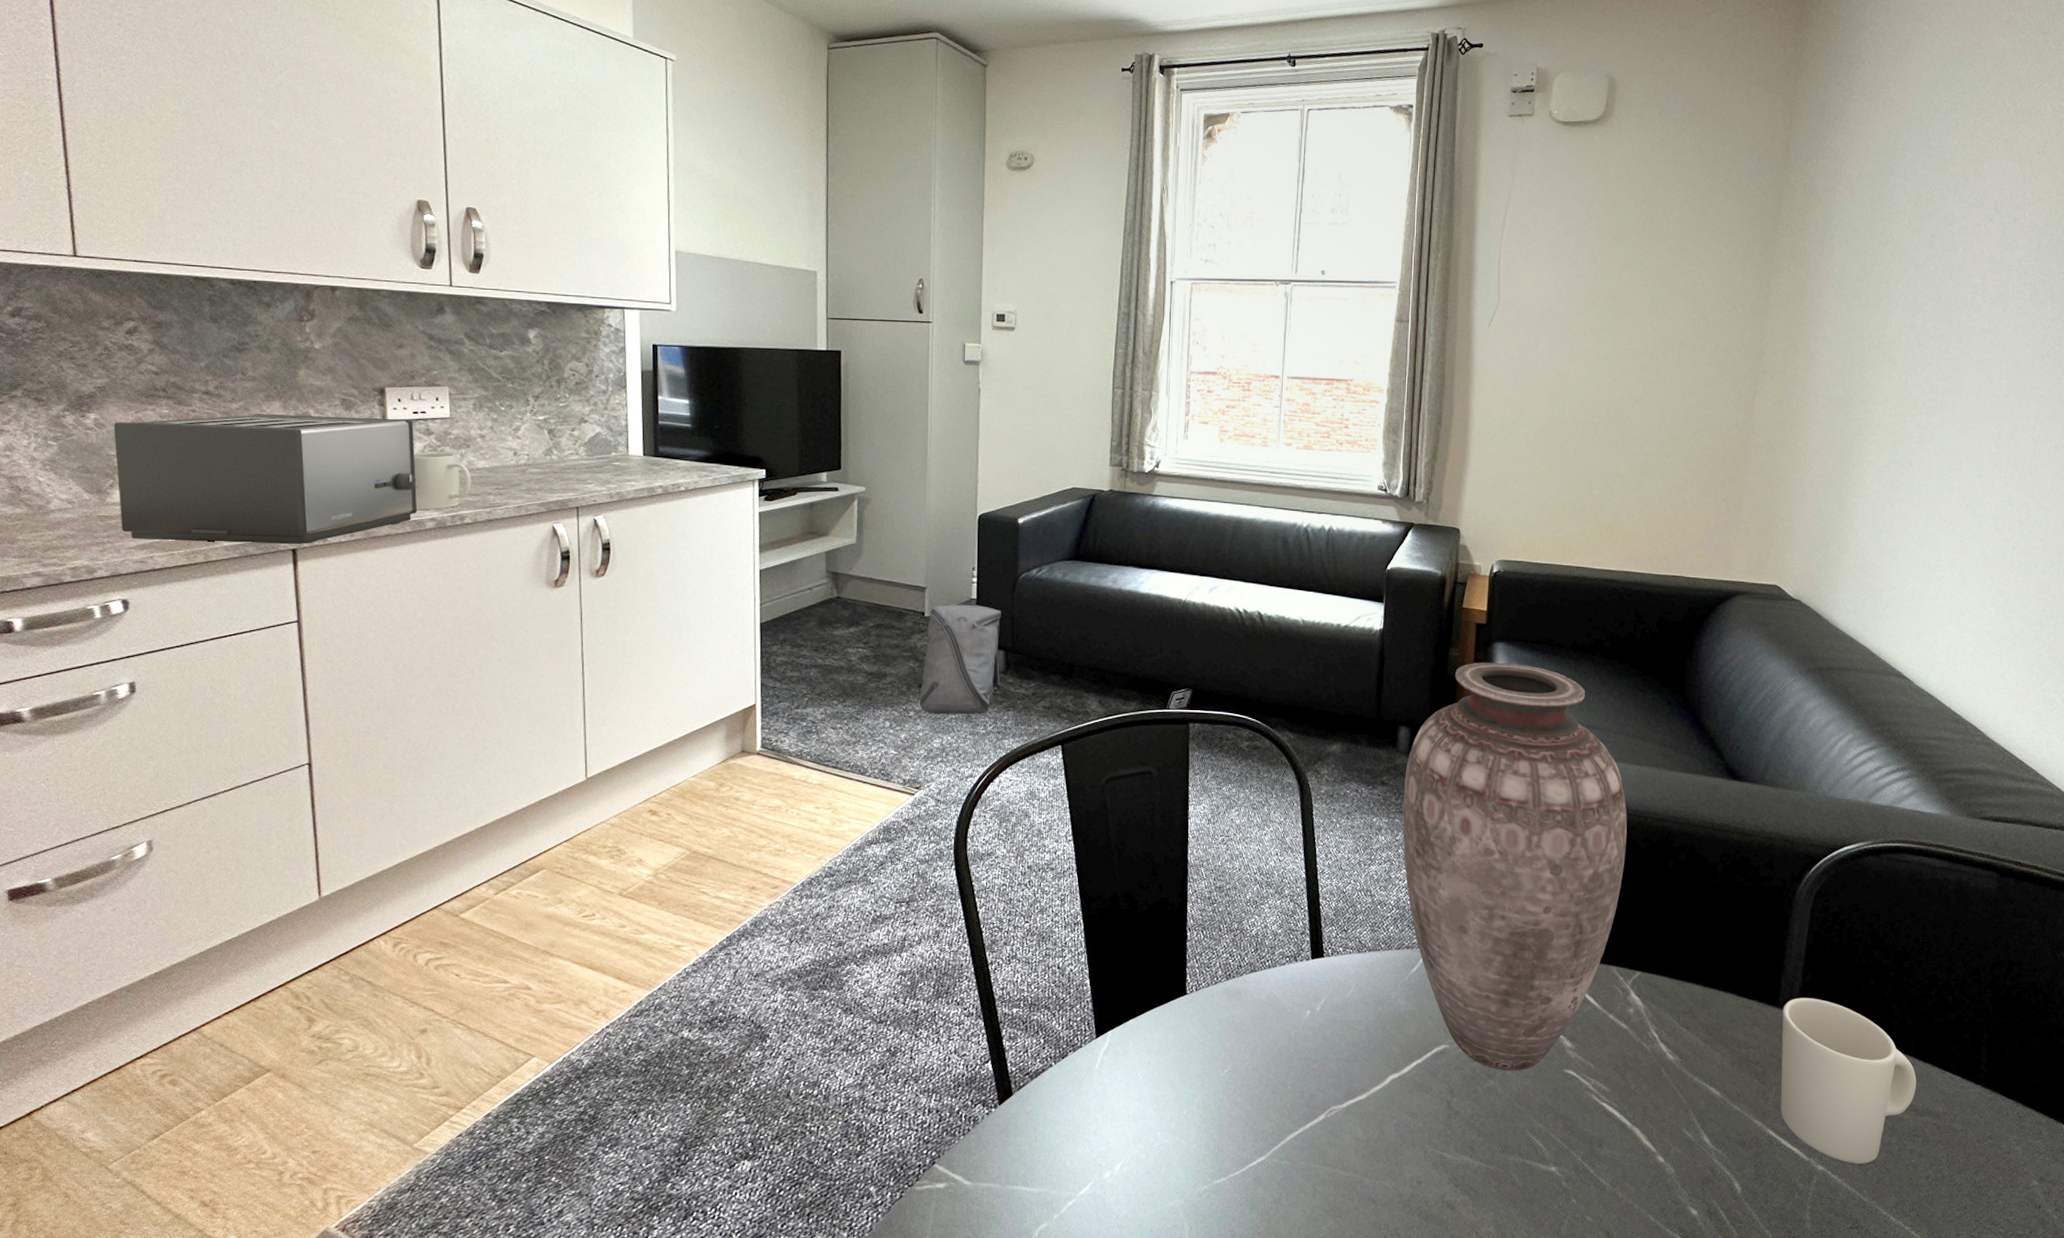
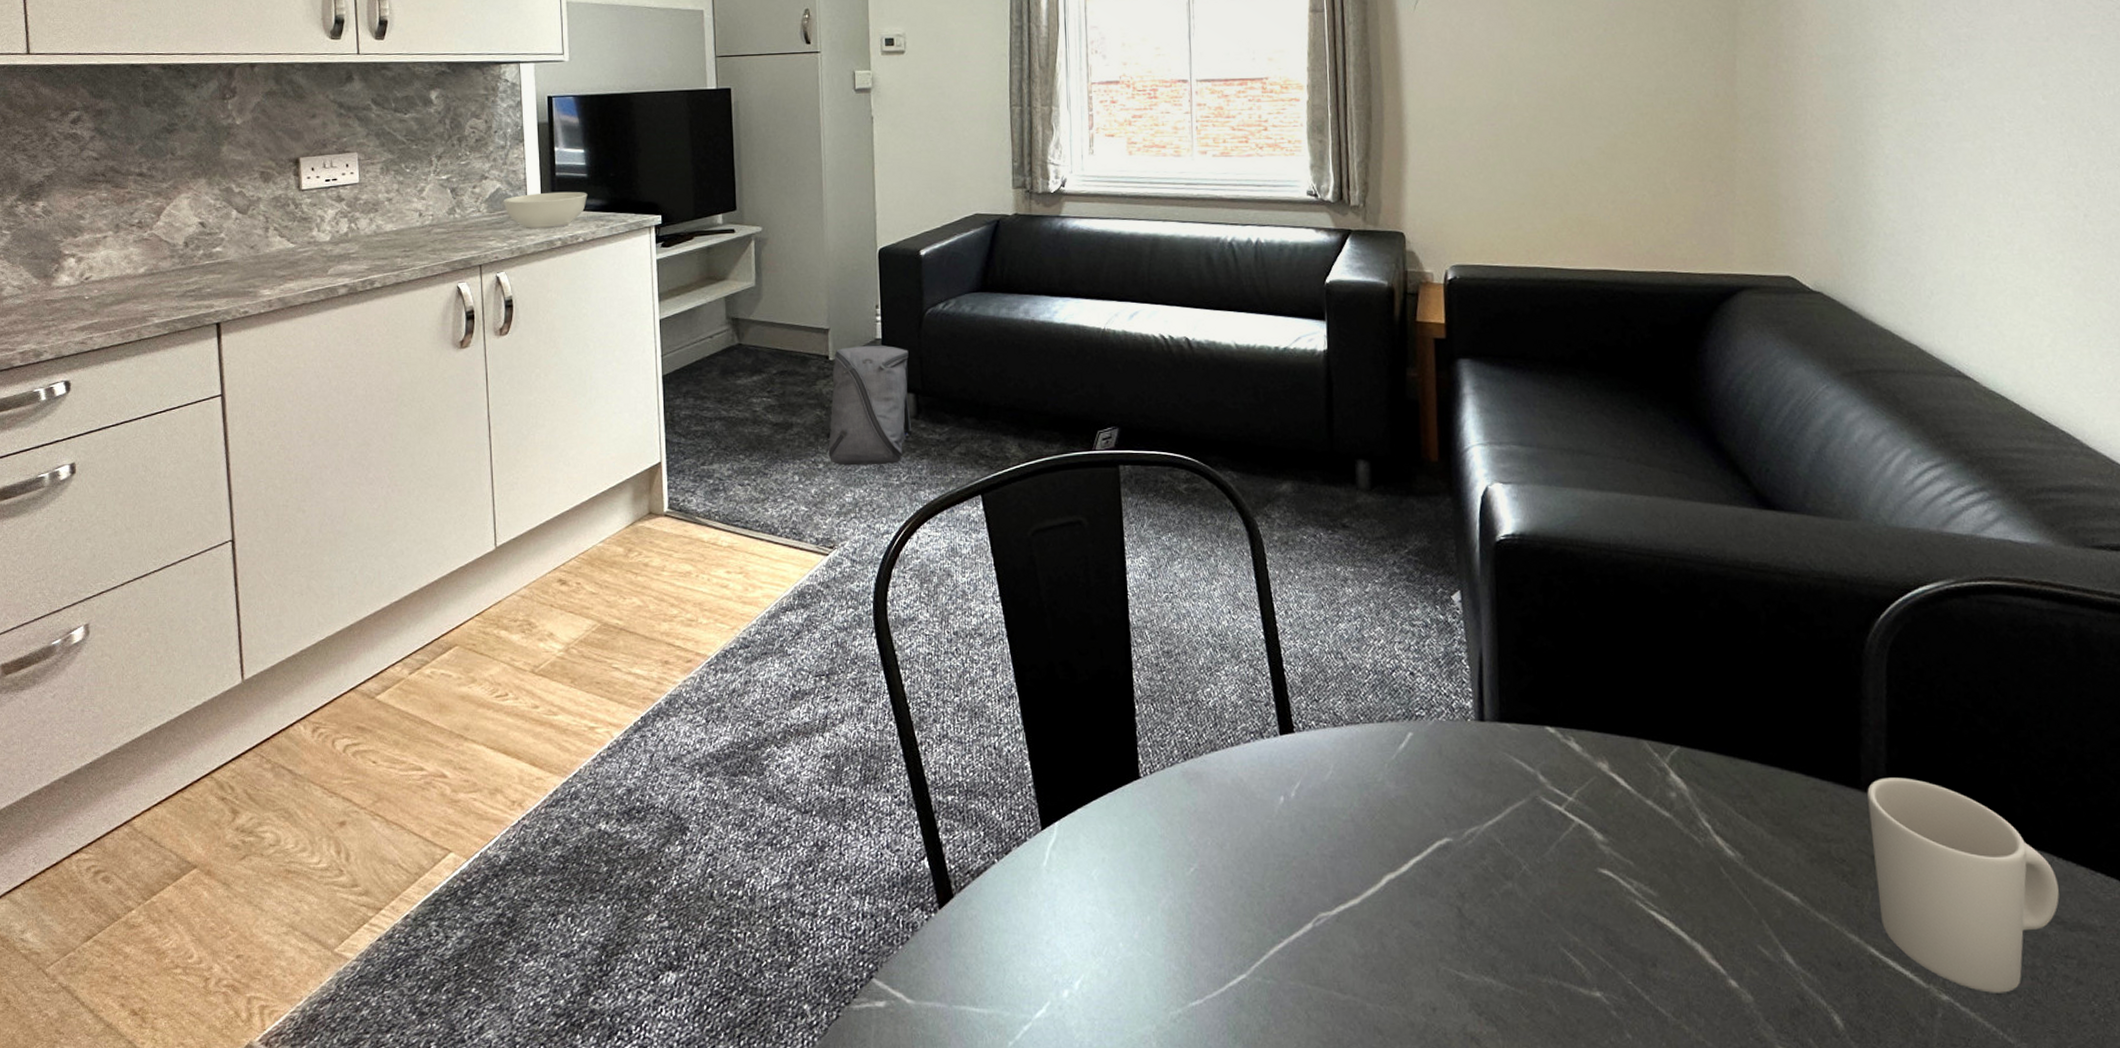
toaster: present [113,414,418,545] -> none [59,188,331,321]
mug: present [414,452,471,511] -> none [326,218,380,278]
bowl: none [603,440,691,476] -> present [503,191,588,229]
vase: present [1402,662,1627,1072] -> none [1368,381,1644,871]

